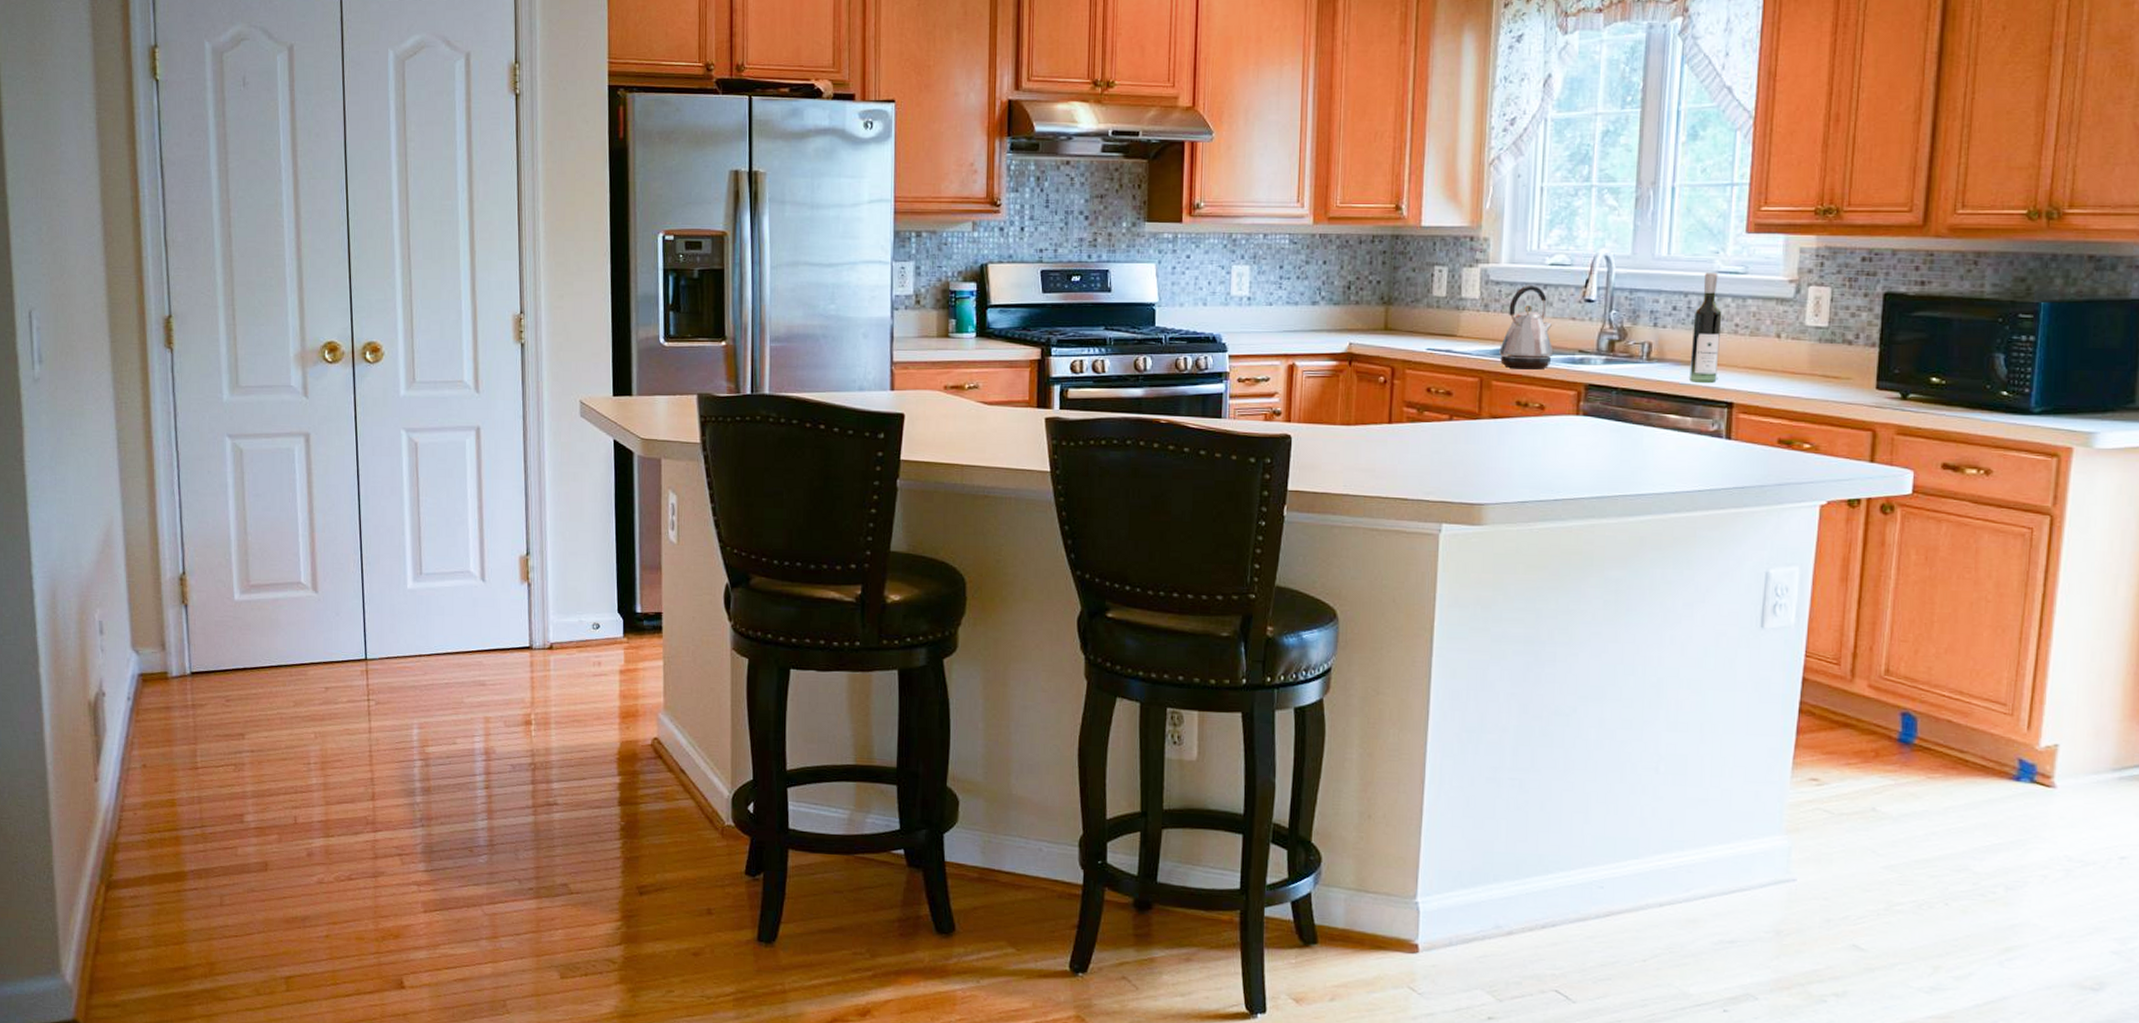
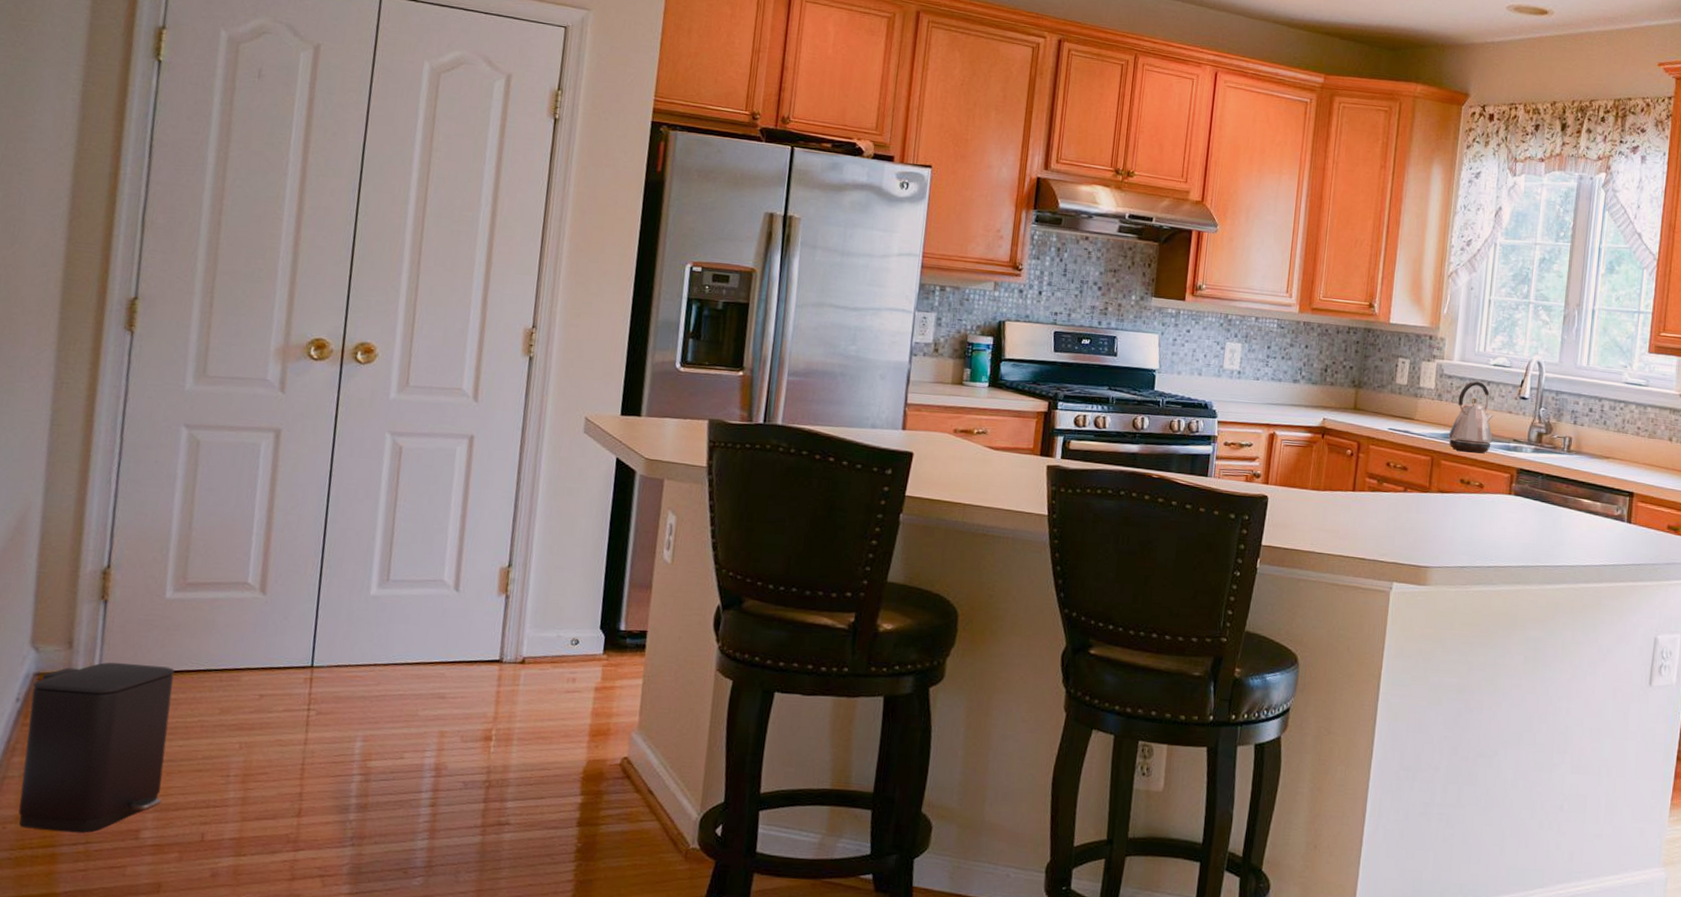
pedal bin: none [139,661,258,817] -> present [18,662,175,832]
bottle: present [1689,273,1722,384] -> none [1600,383,1628,476]

